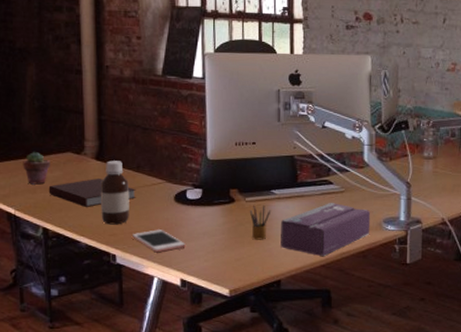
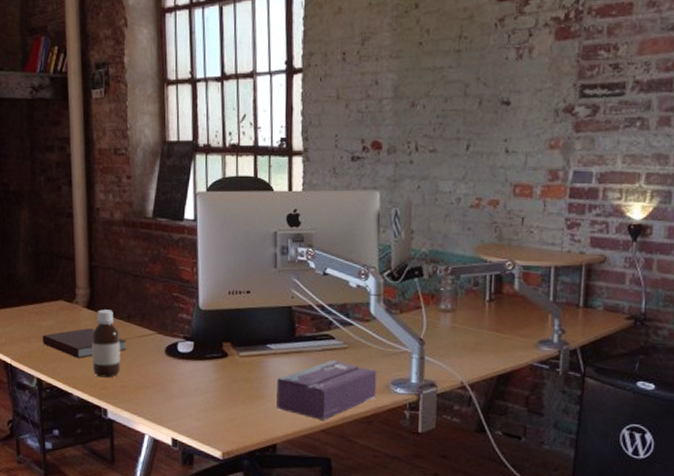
potted succulent: present [23,152,50,185] -> none [18,300,43,334]
cell phone: present [133,229,186,253] -> none [123,384,177,409]
pencil box: present [249,205,270,240] -> none [243,360,266,400]

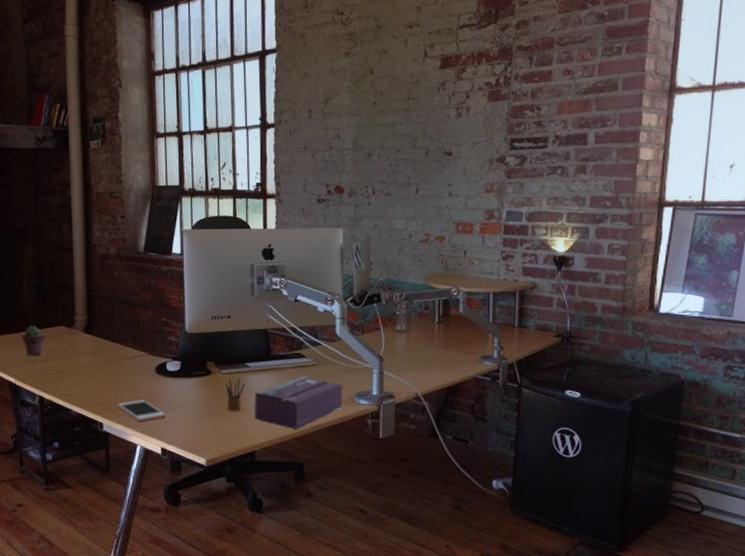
potted succulent: none [18,300,43,334] -> present [22,326,45,356]
notebook: present [42,327,127,358] -> none [44,350,121,378]
bottle: present [91,309,120,378] -> none [89,334,115,395]
cell phone: none [123,384,177,409] -> present [118,400,166,422]
pencil box: none [243,360,266,400] -> present [225,377,245,412]

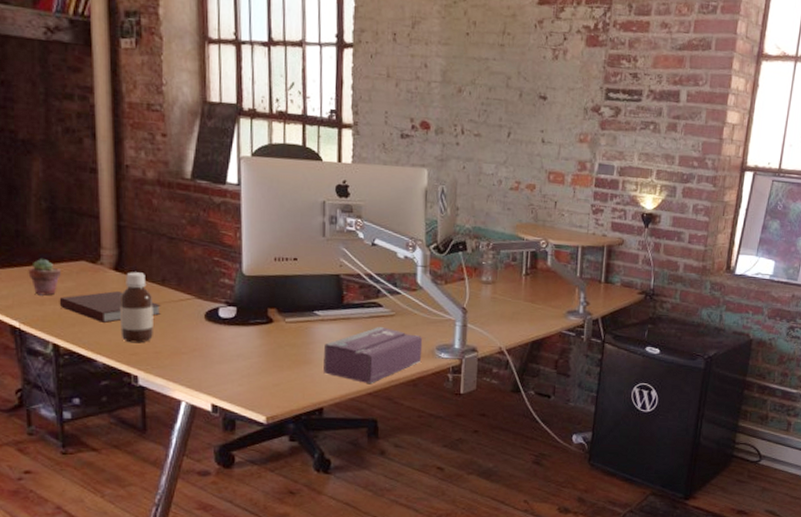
notebook: none [44,350,121,378] -> present [59,290,161,323]
bottle: none [89,334,115,395] -> present [119,272,154,343]
cell phone: present [118,400,166,422] -> none [157,350,217,375]
pencil box: present [225,377,245,412] -> none [289,326,313,365]

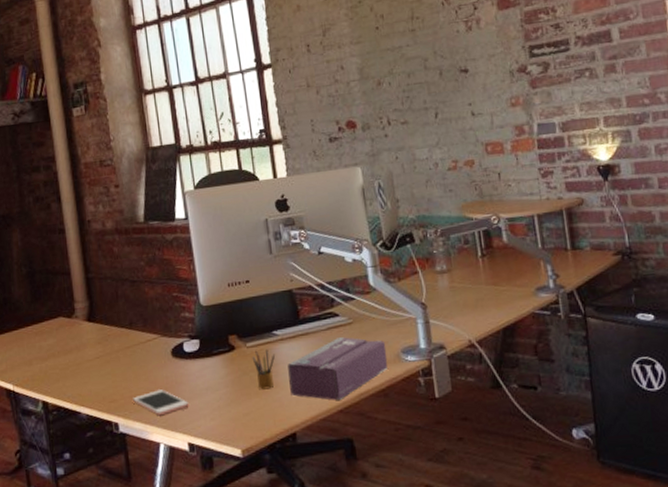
potted succulent: present [28,259,61,296] -> none [16,321,43,356]
notebook: present [59,290,161,323] -> none [44,340,132,374]
bottle: present [119,272,154,343] -> none [94,319,127,391]
cell phone: none [157,350,217,375] -> present [133,389,189,416]
pencil box: none [289,326,313,365] -> present [252,349,275,390]

